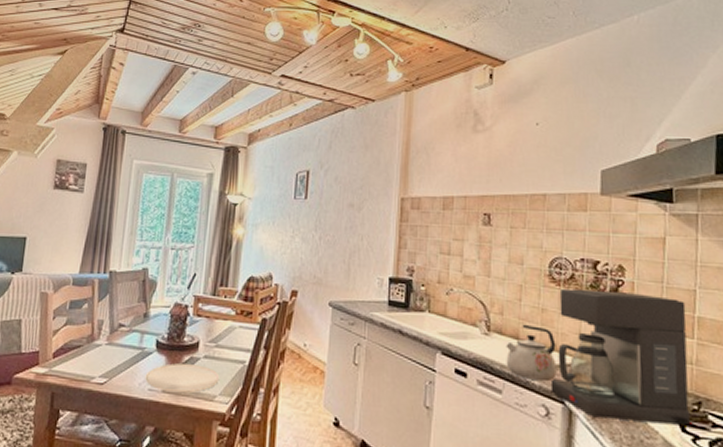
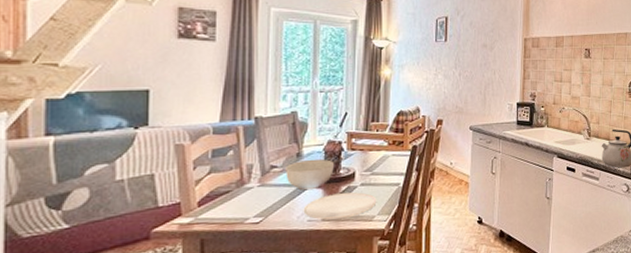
bowl: none [132,321,180,356] -> present [285,158,335,191]

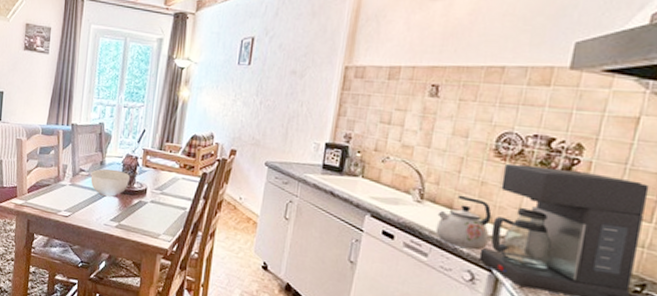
plate: present [303,192,377,220] -> none [101,205,164,230]

